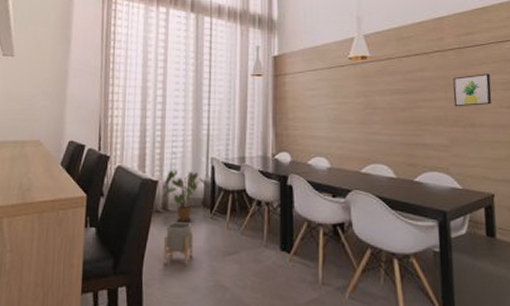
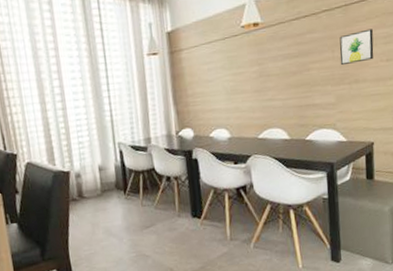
house plant: present [163,169,211,222] -> none [76,158,121,206]
planter: present [163,222,194,266] -> none [83,205,114,246]

